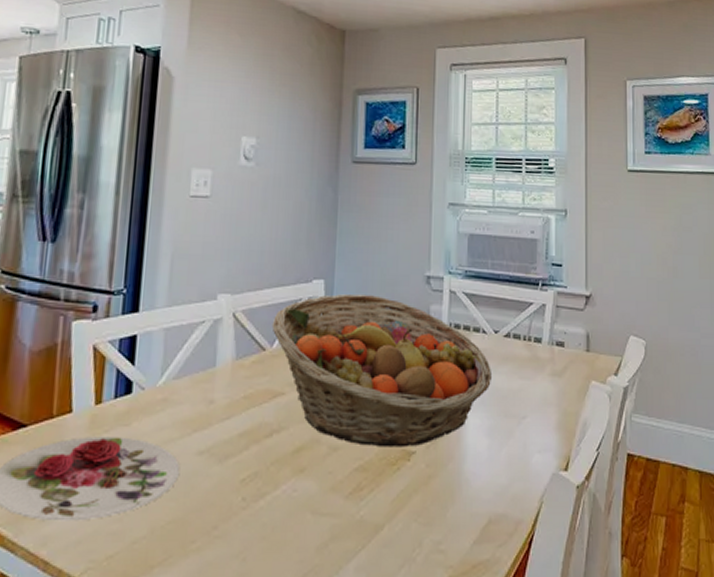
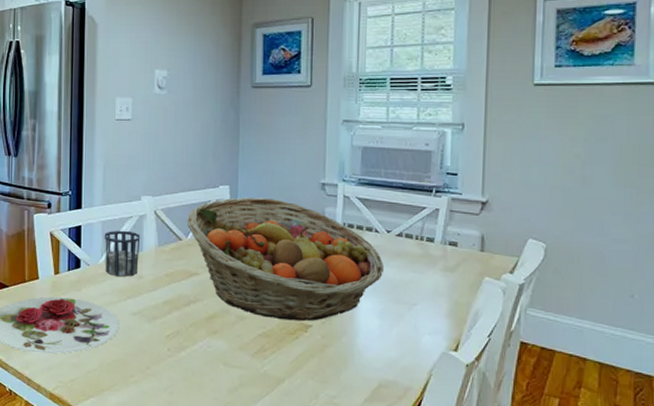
cup: none [165,339,214,402] -> present [104,230,141,277]

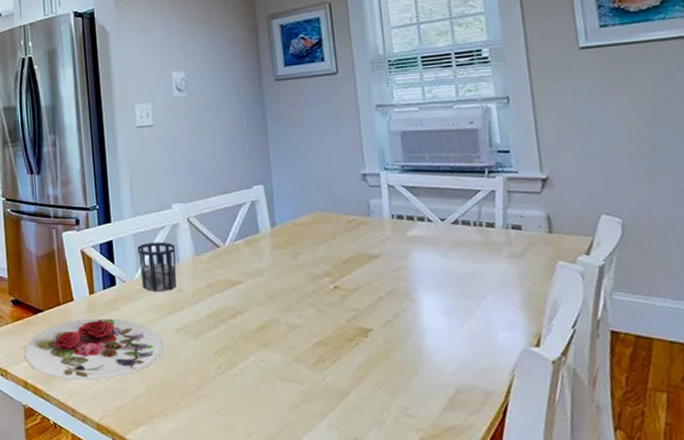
fruit basket: present [186,197,385,322] -> none [222,195,444,326]

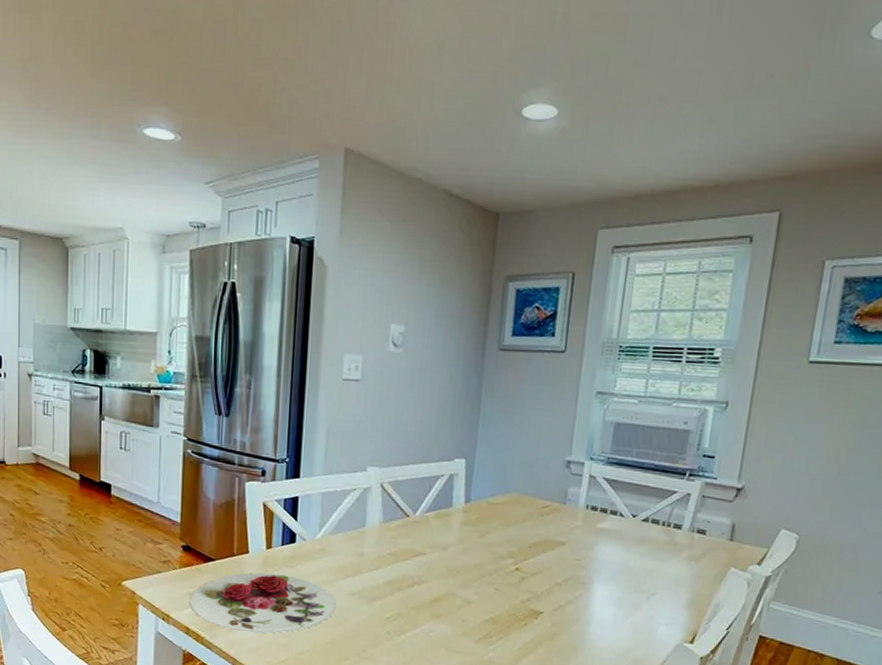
cup: present [137,241,177,291] -> none [323,503,364,554]

